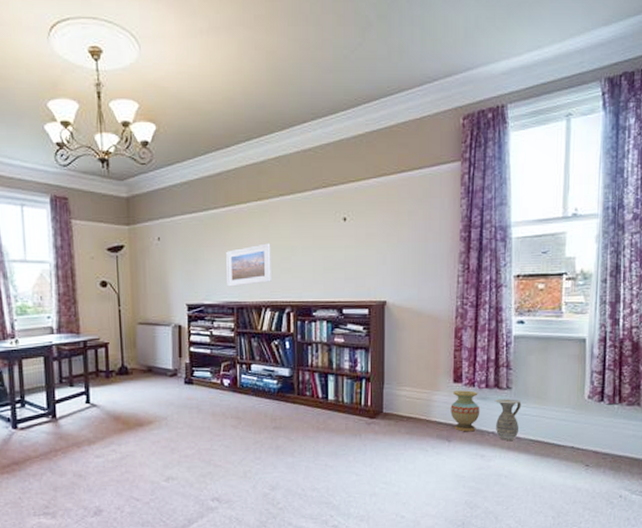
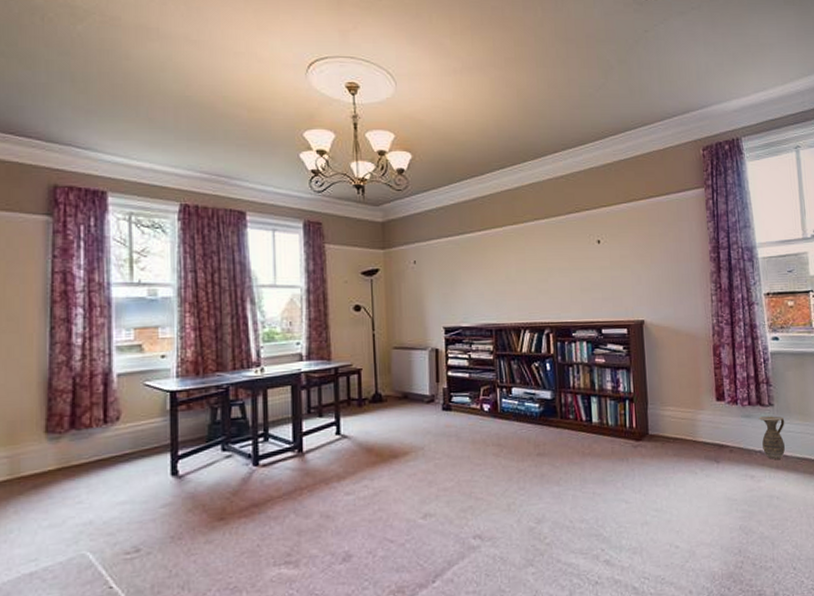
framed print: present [226,243,271,287] -> none [483,265,529,309]
vase: present [450,390,480,432] -> none [716,408,746,452]

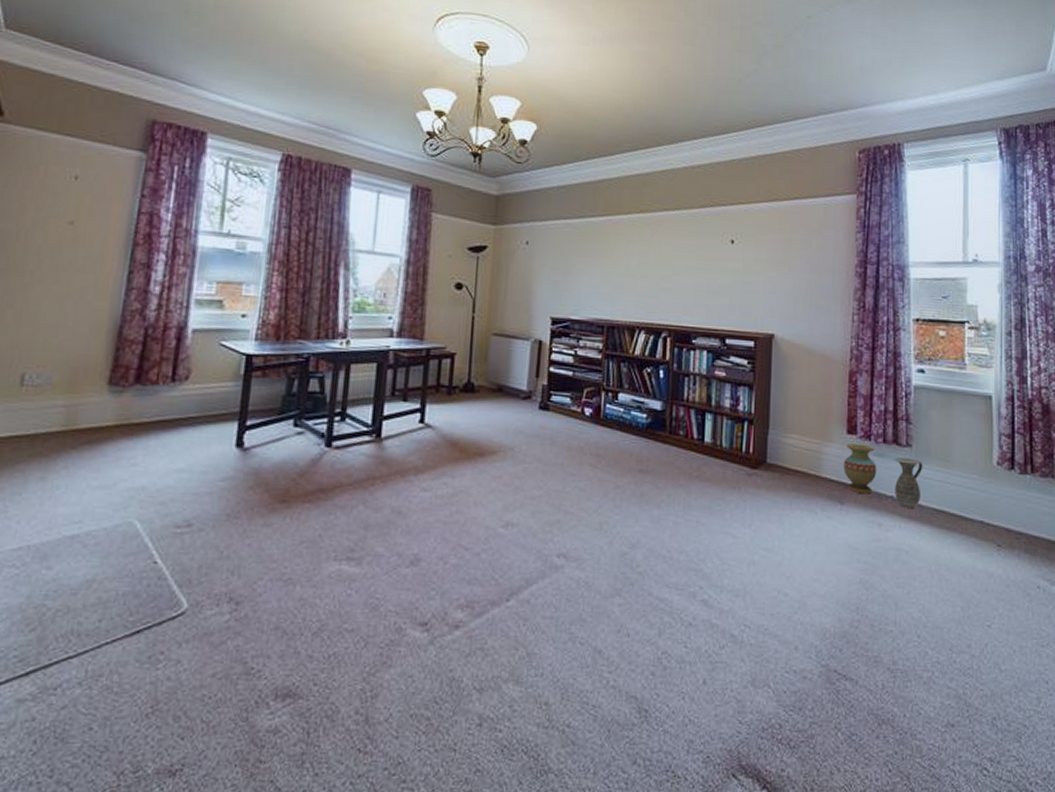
vase: none [716,408,746,452] -> present [843,443,877,494]

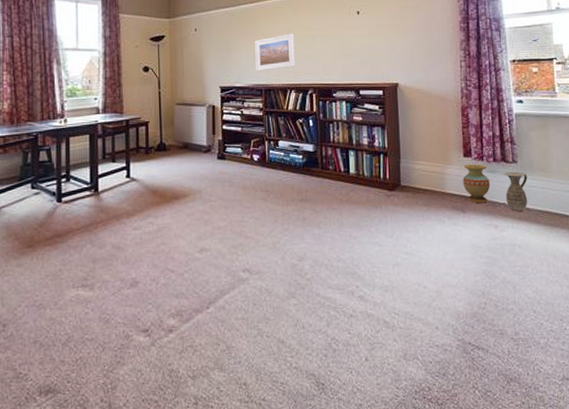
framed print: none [598,259,650,303] -> present [255,33,295,71]

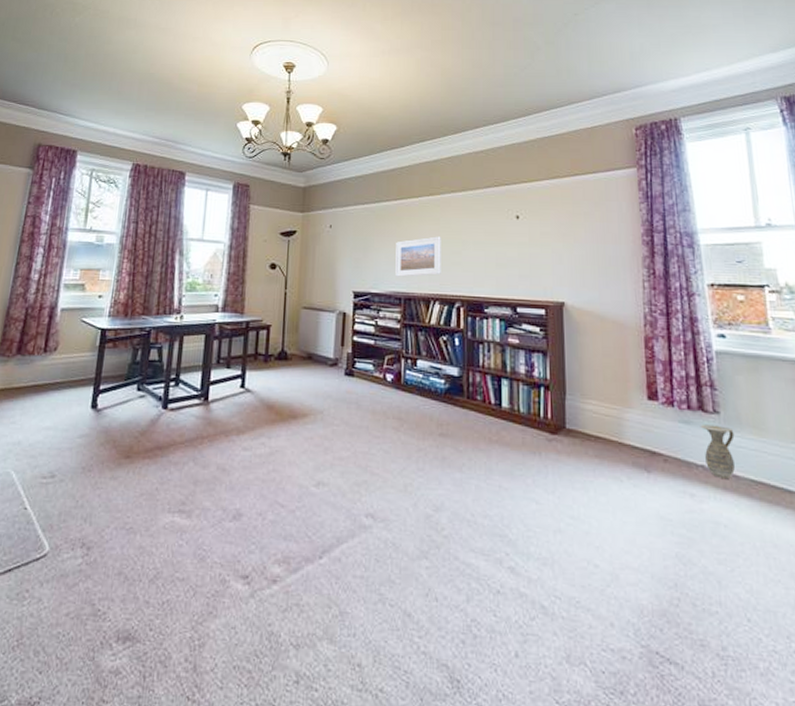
vase: present [463,164,491,204] -> none [646,410,684,463]

